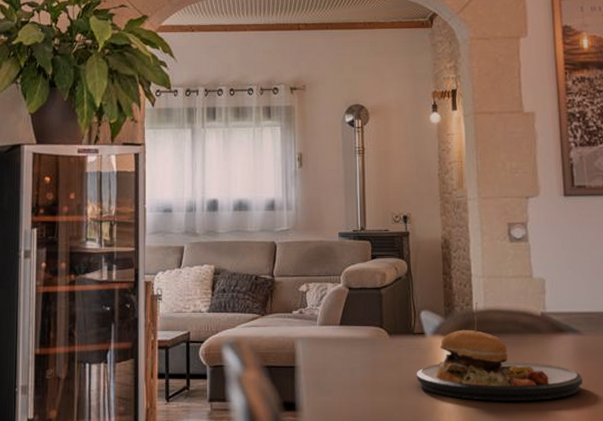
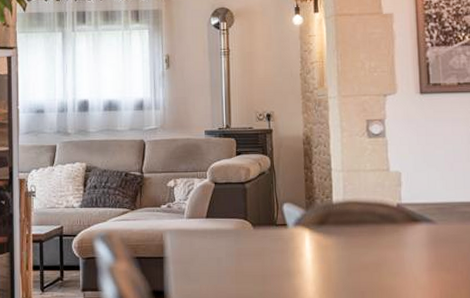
plate: present [416,303,582,401] -> none [278,195,435,287]

